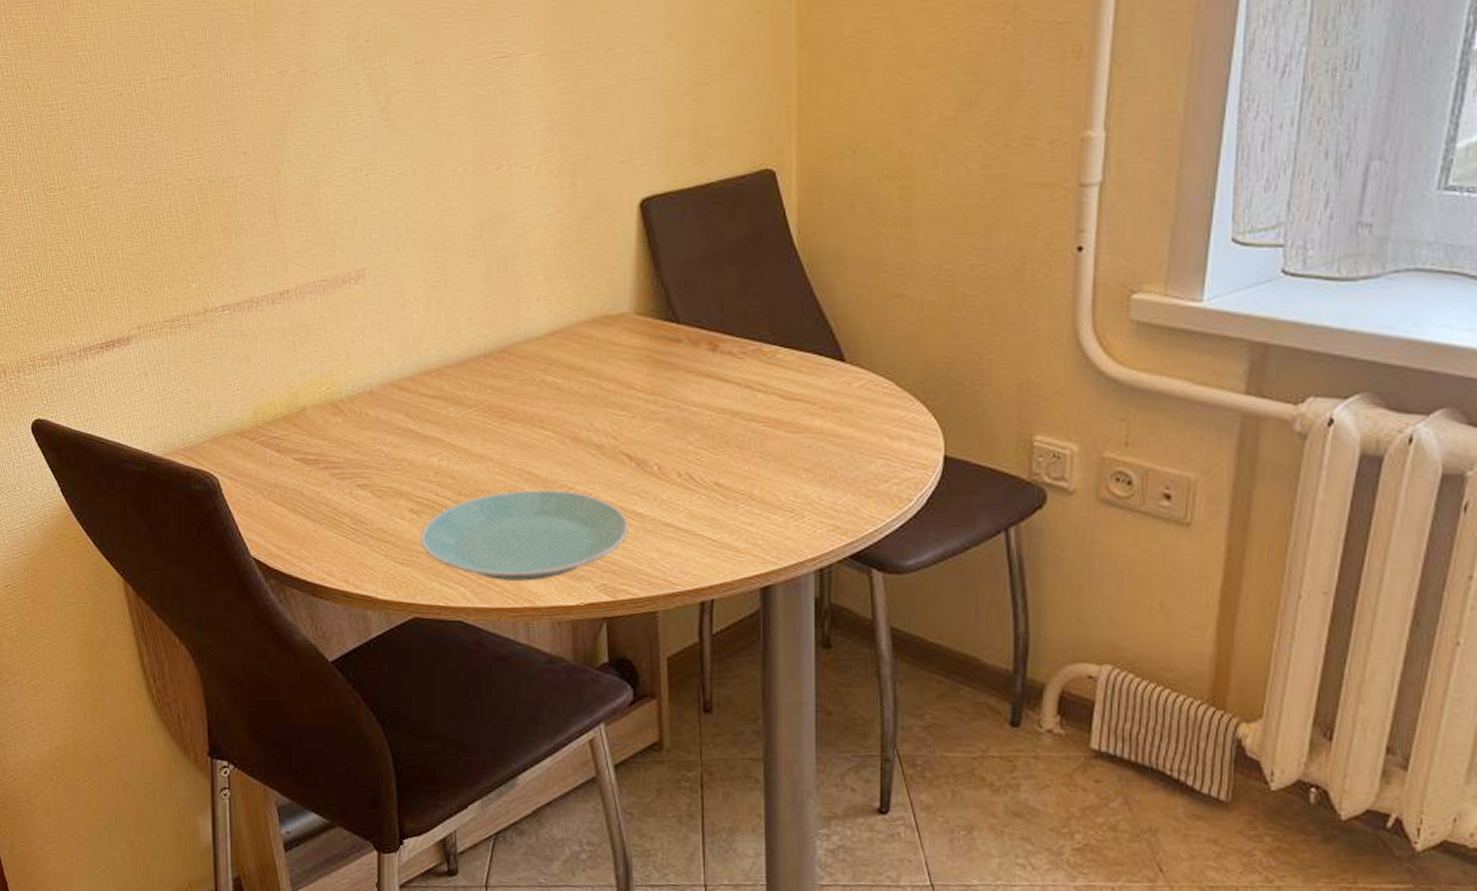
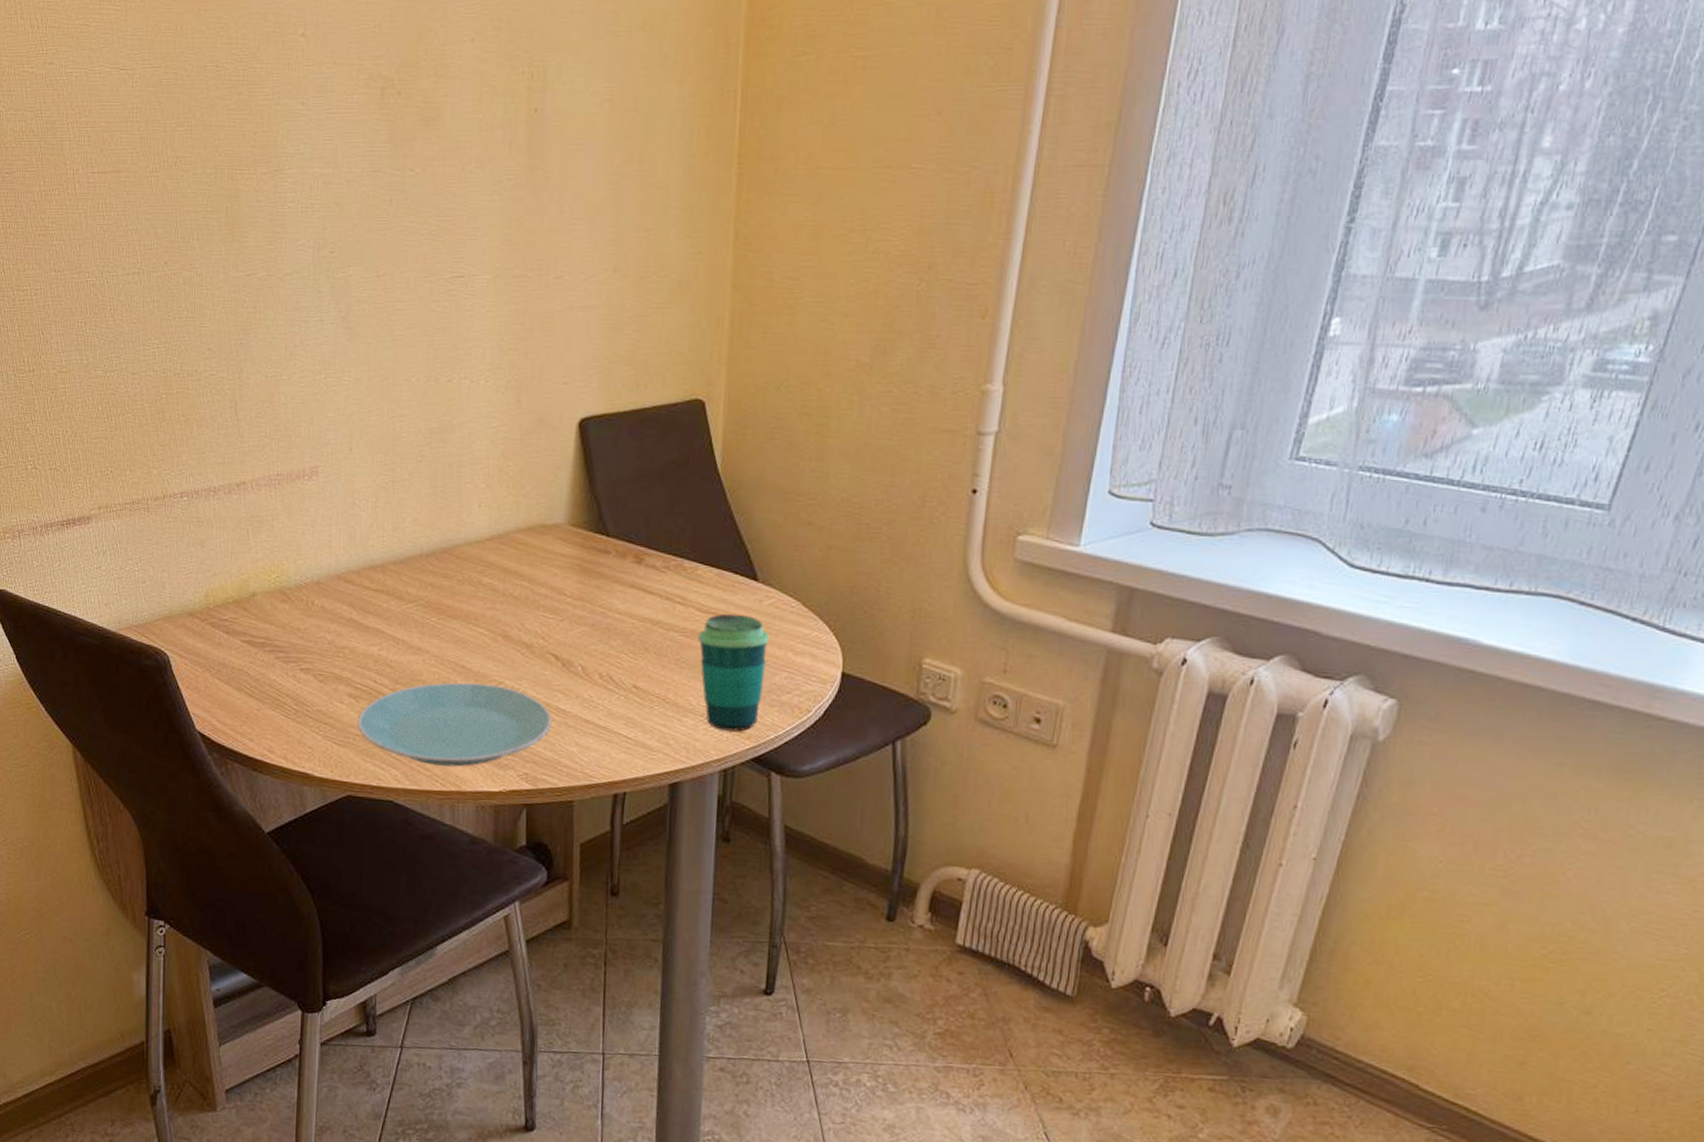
cup: none [783,399,861,527] -> present [698,613,769,732]

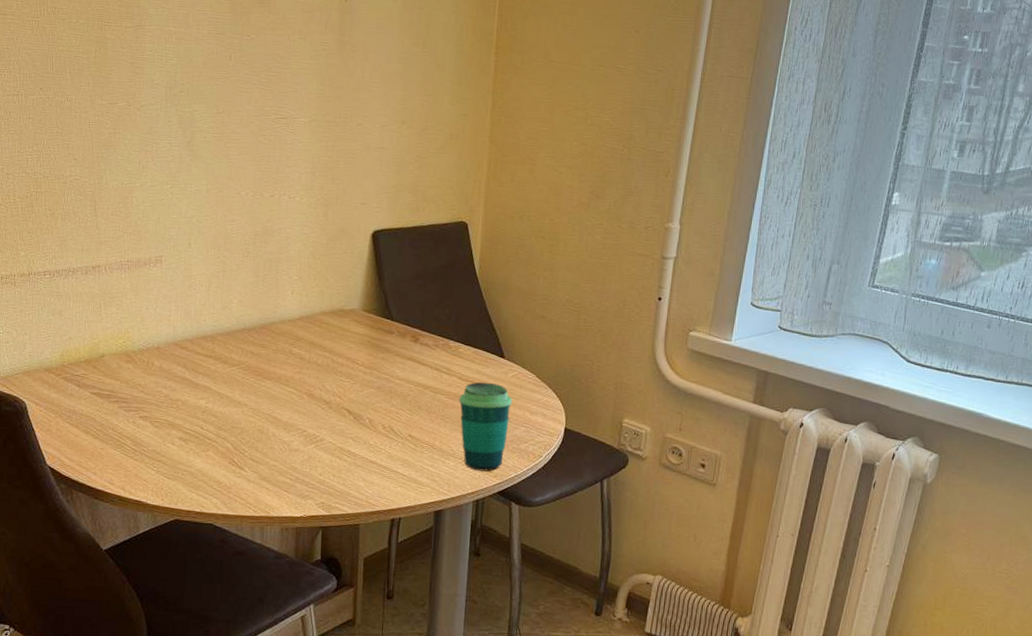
plate: present [357,682,552,767] -> none [185,430,344,497]

